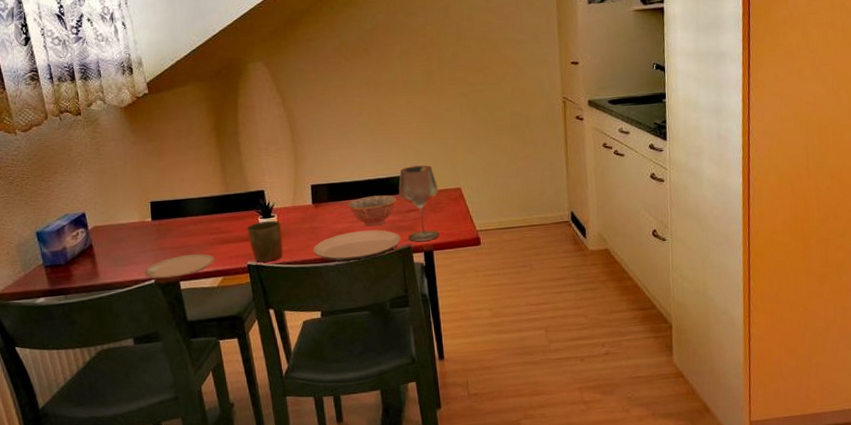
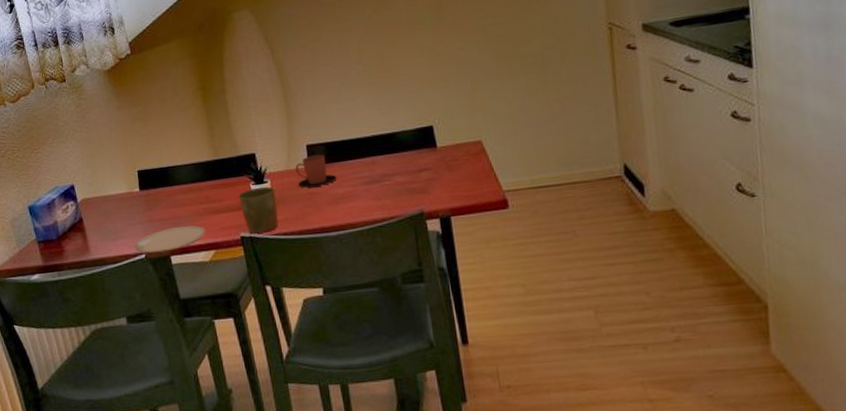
cup: none [300,193,337,223] -> present [295,154,337,188]
plate: present [313,230,401,262] -> none [311,193,412,232]
bowl: present [348,195,396,226] -> none [348,153,405,190]
wine glass: present [398,165,440,242] -> none [406,115,458,207]

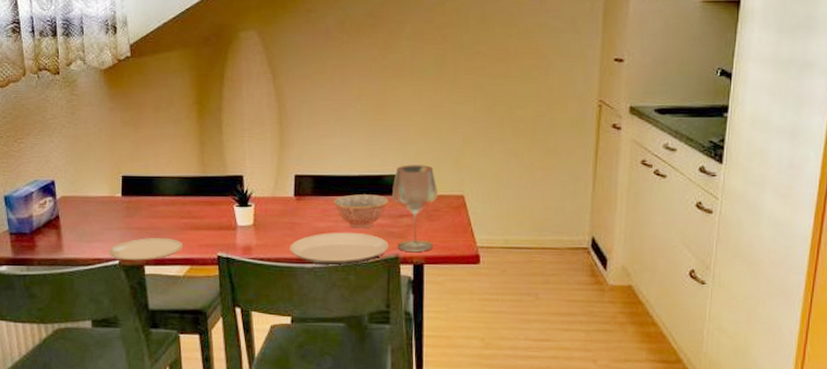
mug: present [238,186,279,234] -> none [220,209,258,255]
cup: present [295,154,337,188] -> none [281,186,320,217]
plate: none [311,193,412,232] -> present [290,232,389,266]
bowl: none [348,153,405,190] -> present [333,194,389,229]
wine glass: none [406,115,458,207] -> present [391,165,439,253]

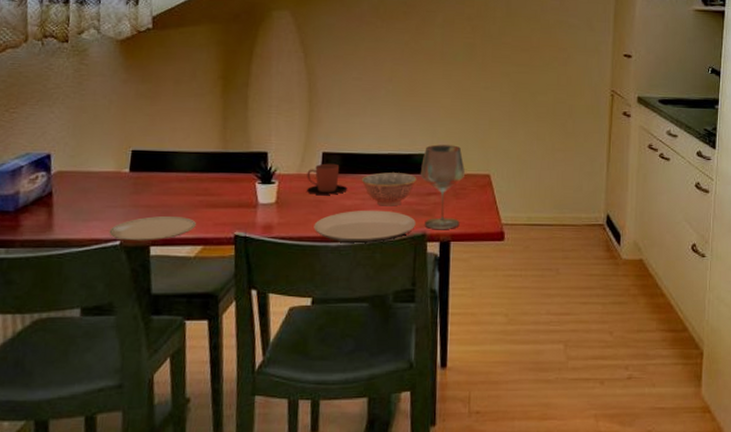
cup: none [281,186,320,217] -> present [307,163,348,195]

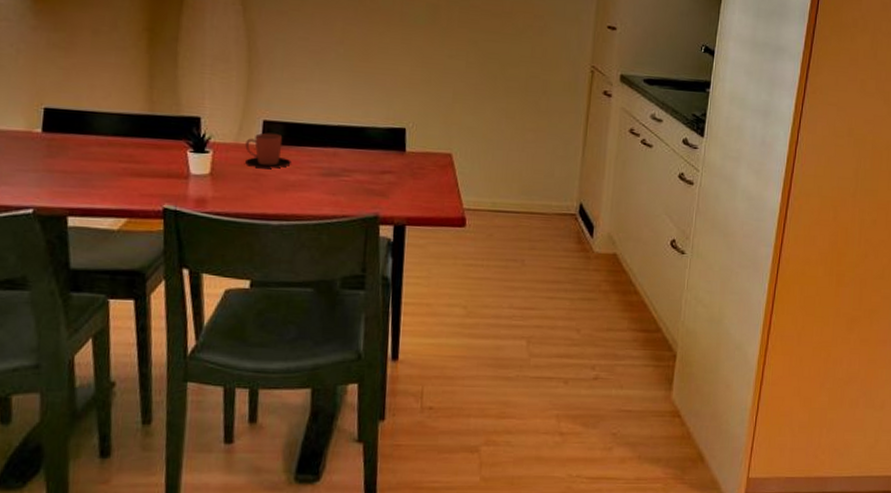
plate: present [109,216,197,241] -> none [20,183,121,211]
plate: present [313,210,416,244] -> none [253,187,368,224]
bowl: present [361,172,417,206] -> none [307,146,370,184]
wine glass: present [420,144,466,230] -> none [373,117,425,213]

